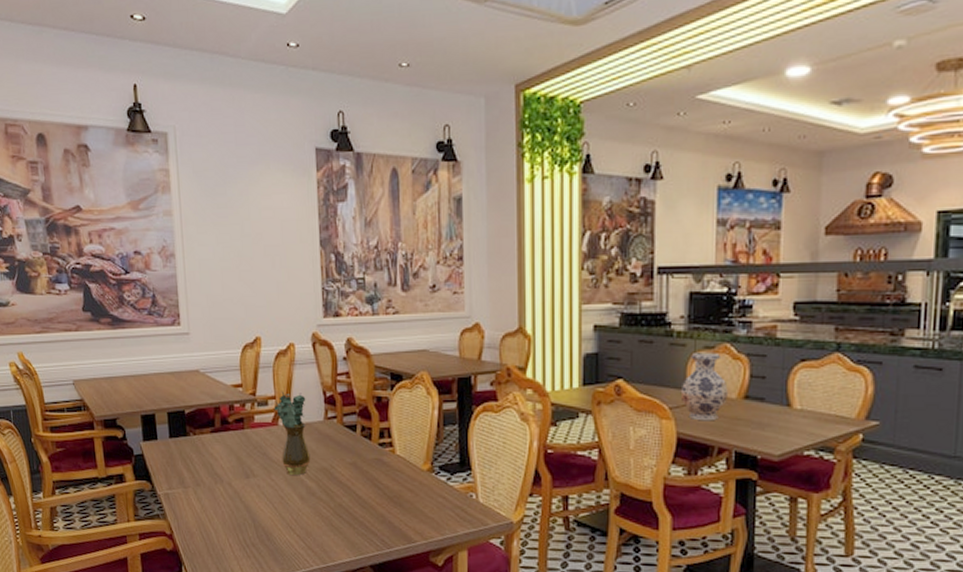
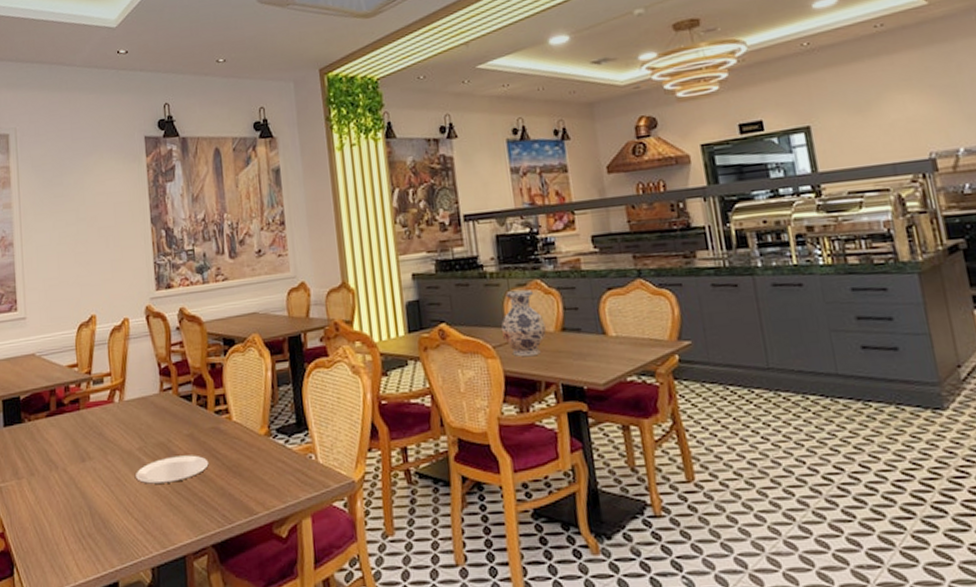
vase: present [274,391,311,475] -> none [109,367,147,453]
plate: none [297,482,370,506] -> present [135,455,209,484]

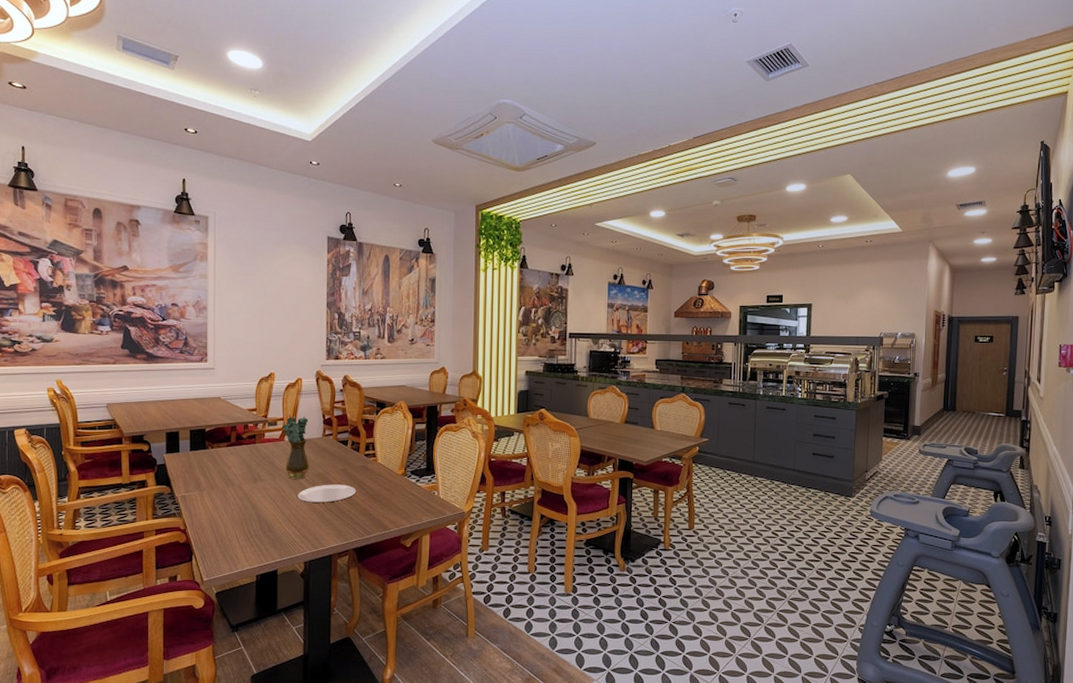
vase: none [109,367,147,453] -> present [281,414,309,479]
vase: present [500,288,547,357] -> none [583,391,614,438]

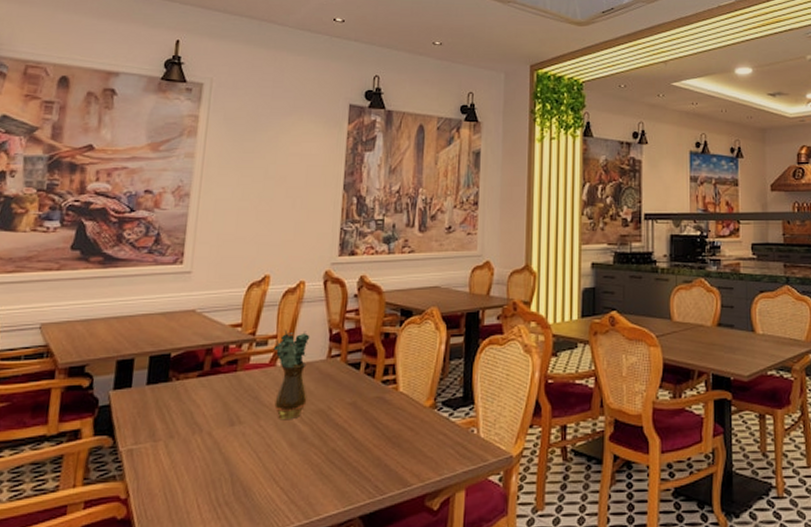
plate: present [297,484,356,503] -> none [287,424,368,452]

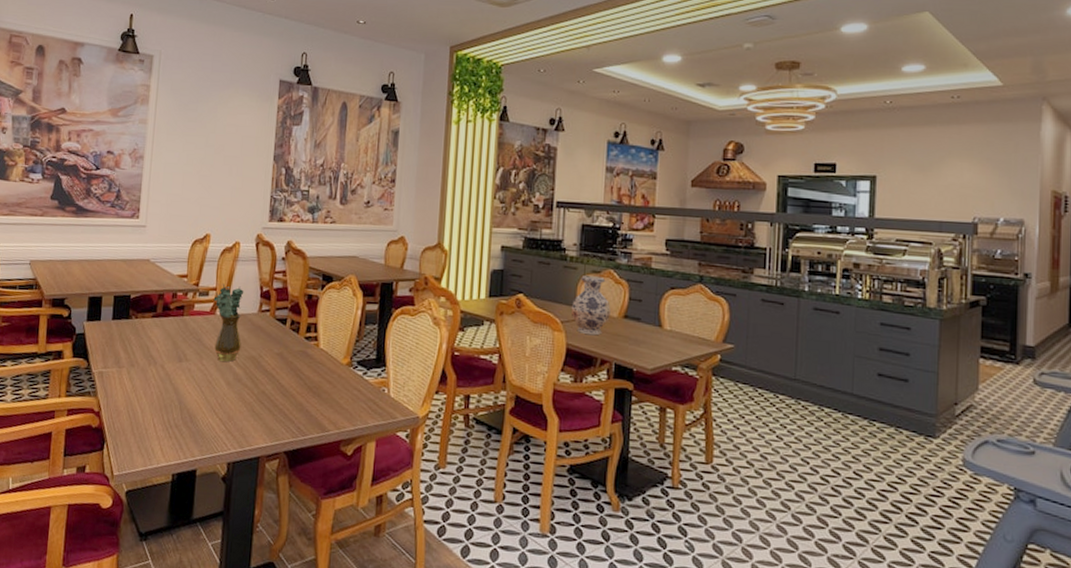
vase: none [665,285,704,347] -> present [571,274,611,336]

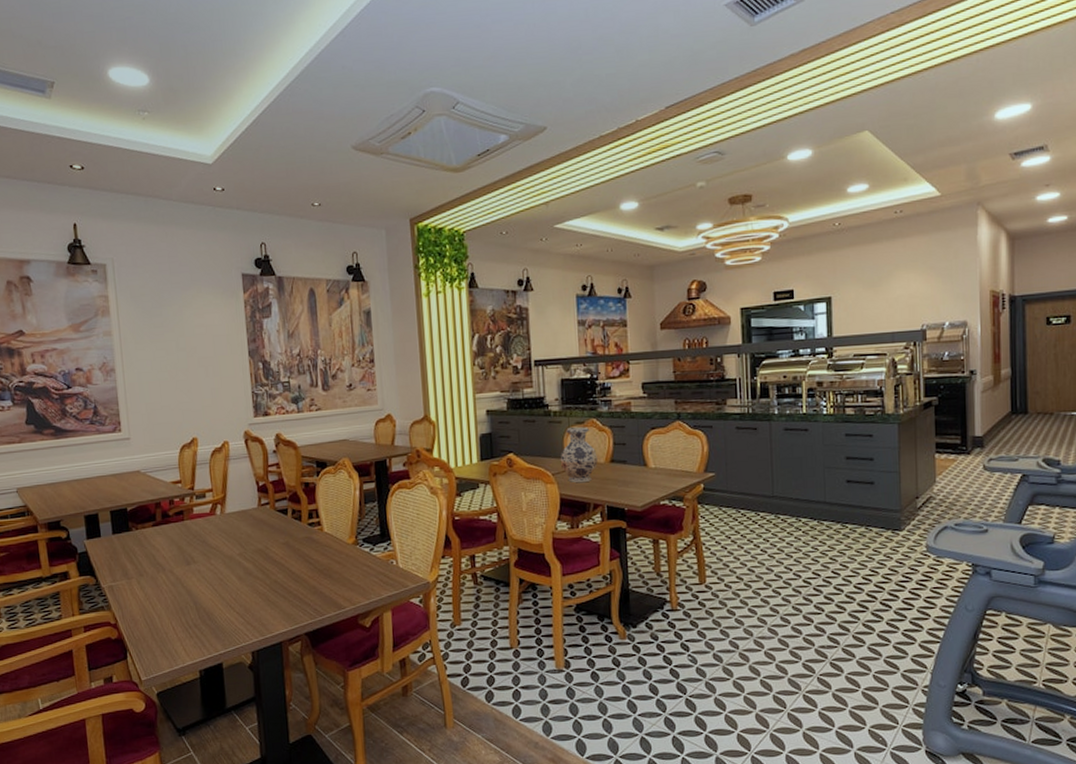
vase: present [213,284,244,362] -> none [211,484,247,558]

